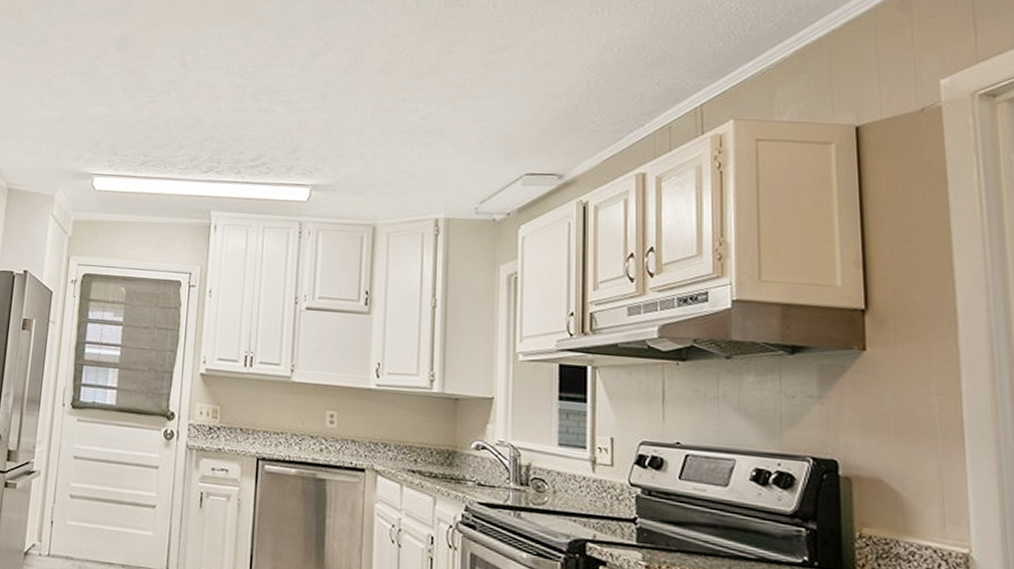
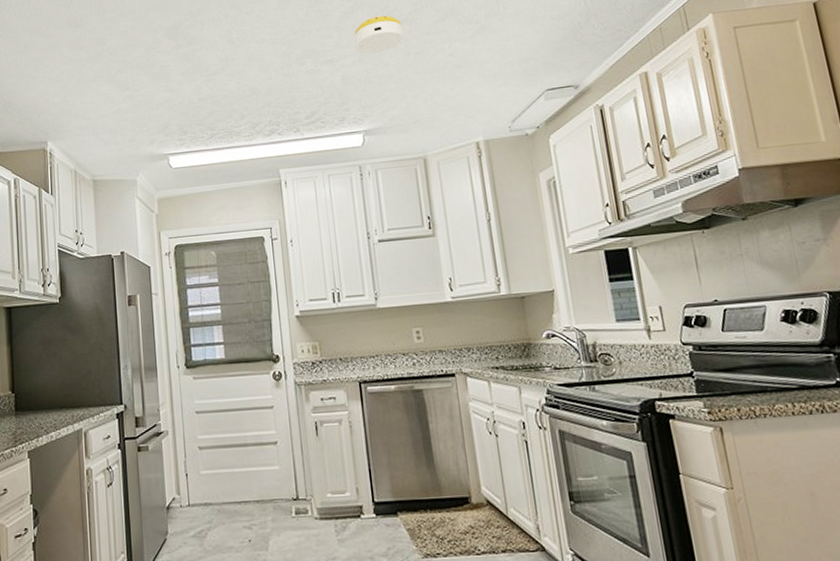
smoke detector: none [320,61,375,103] -> present [354,15,403,54]

